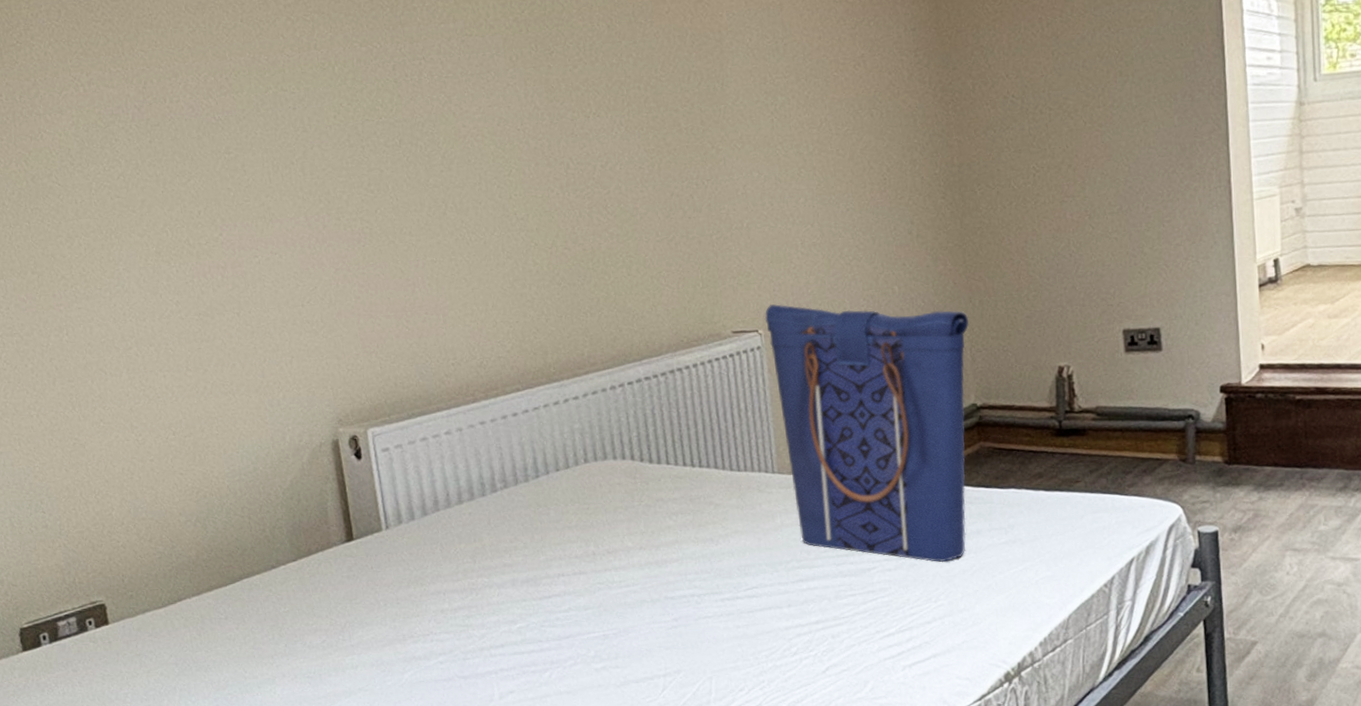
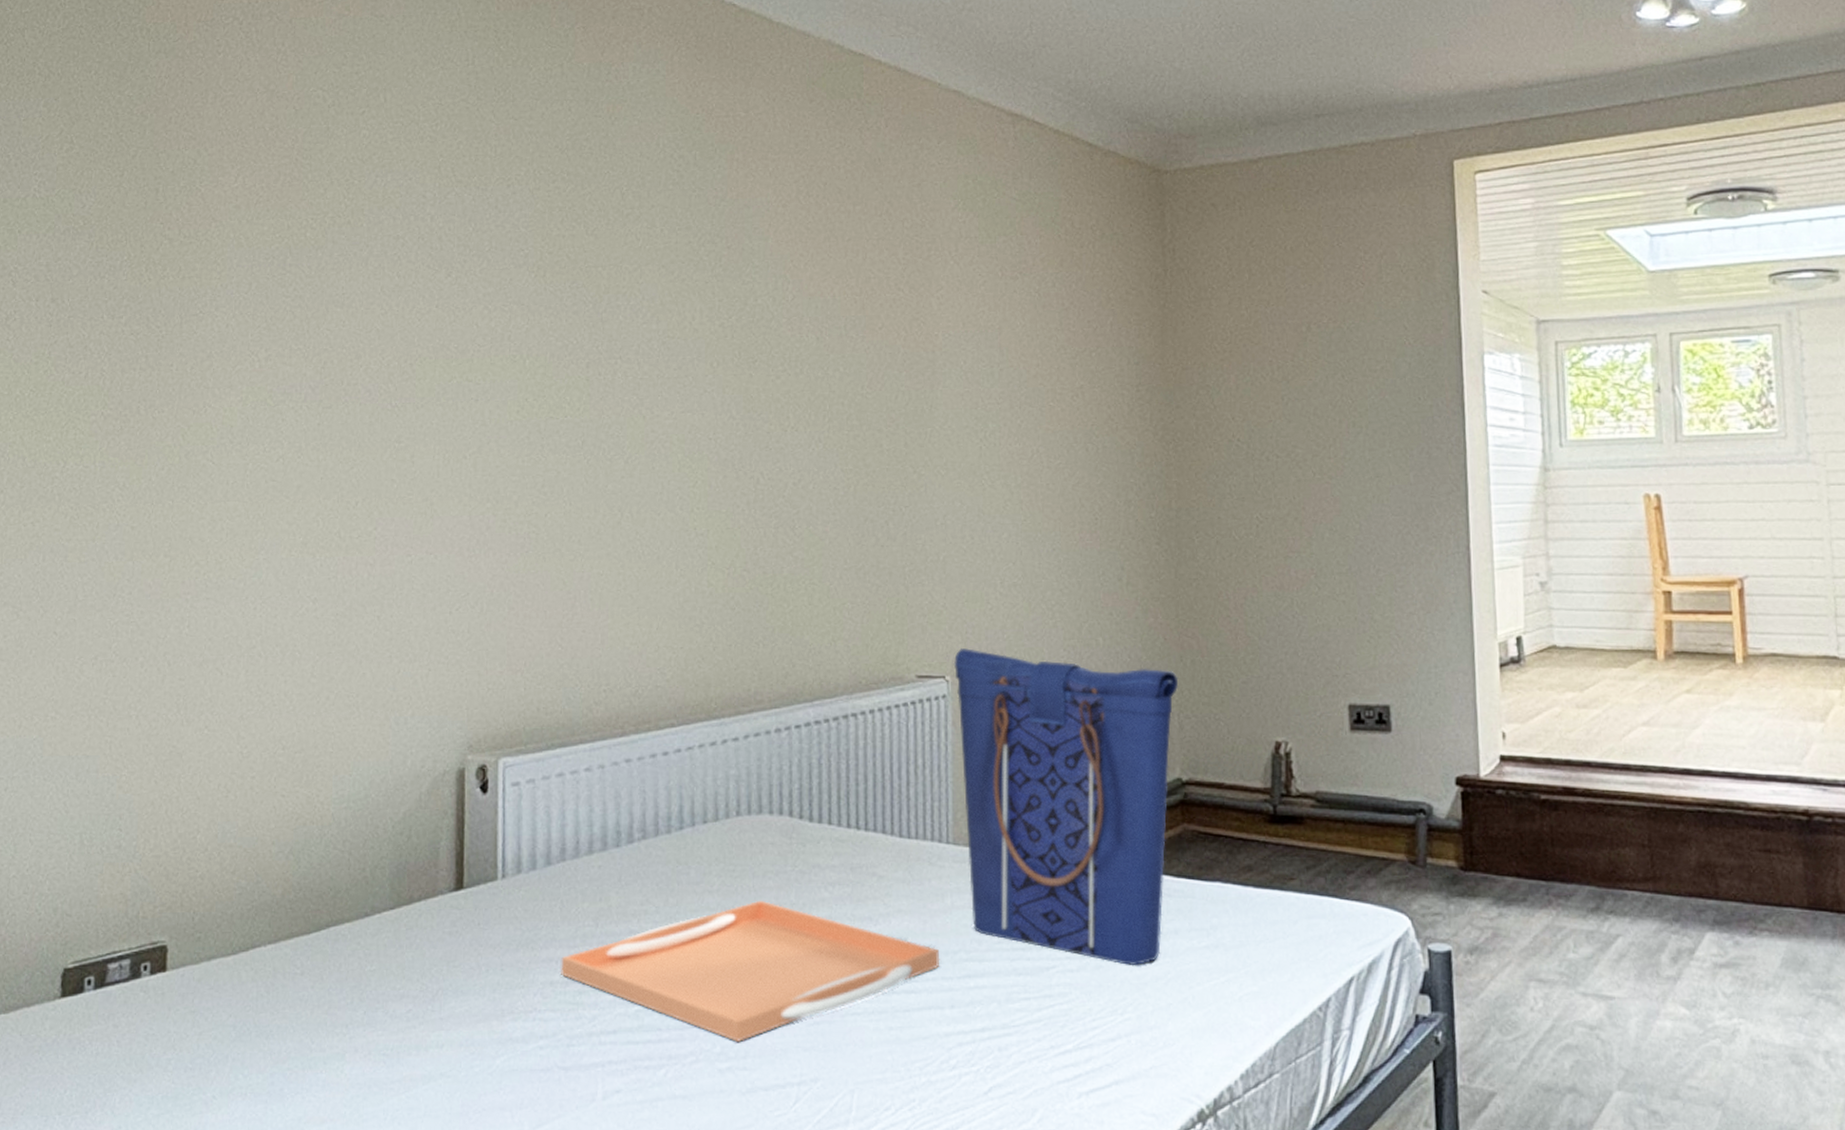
serving tray: none [447,531,776,646] -> present [561,900,940,1042]

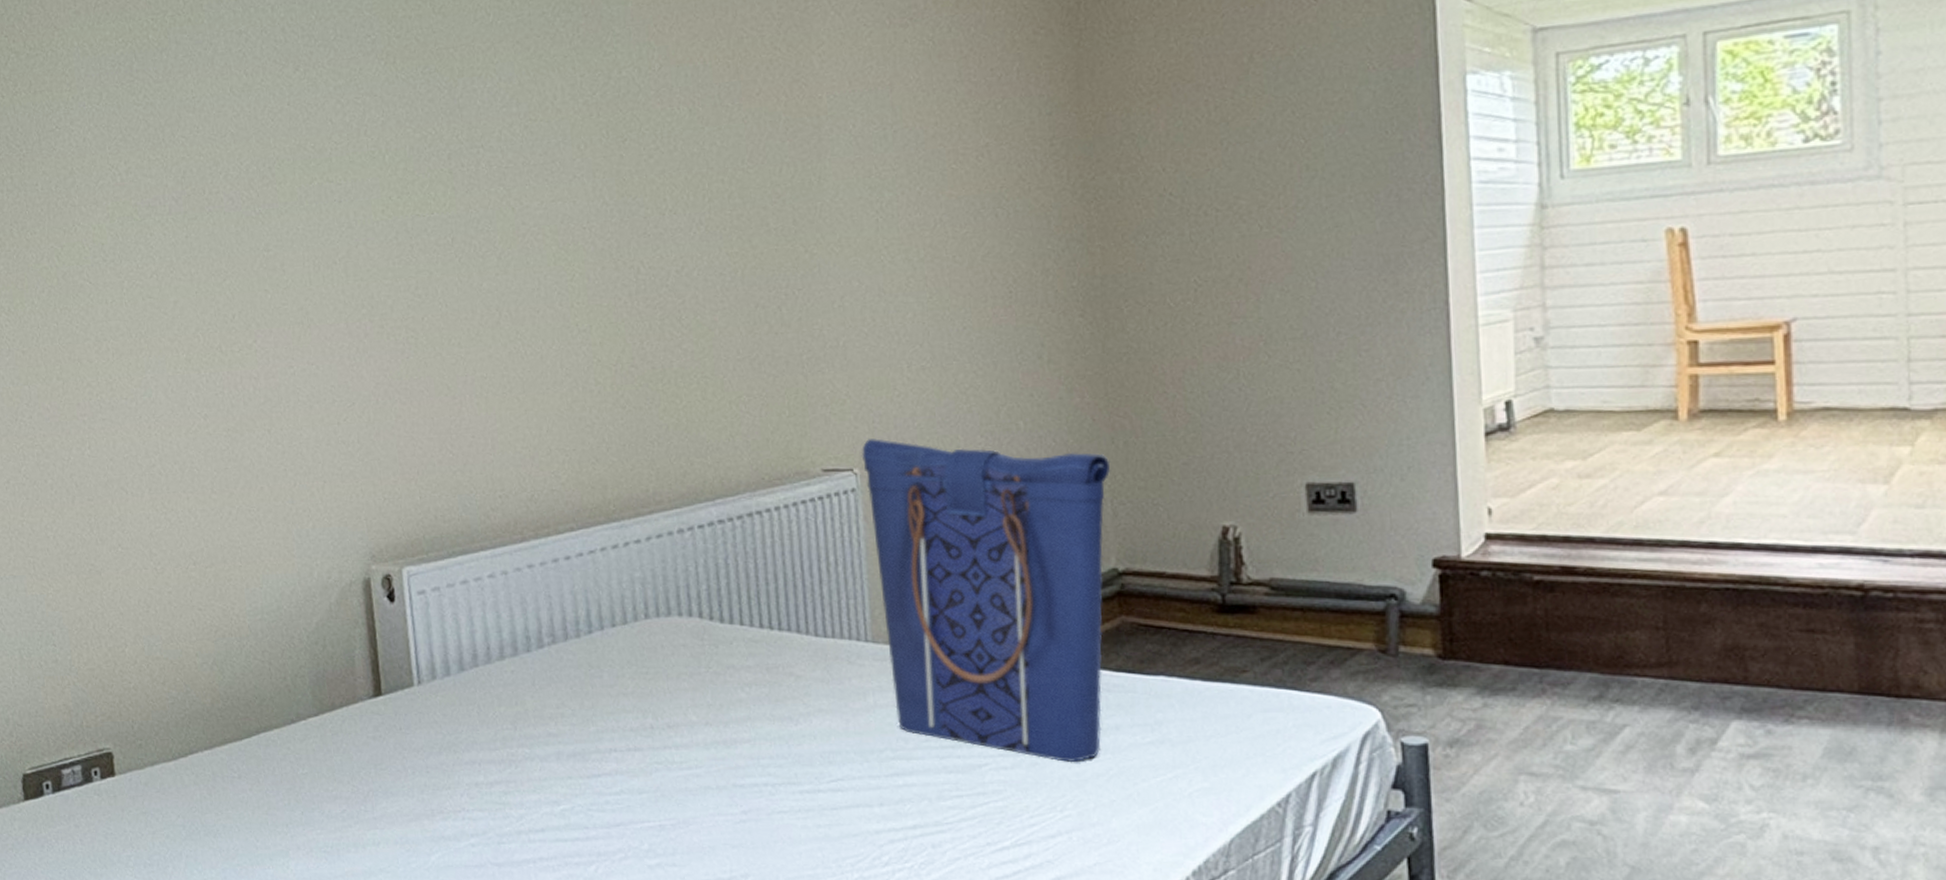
serving tray: present [561,900,940,1042] -> none [483,701,866,839]

